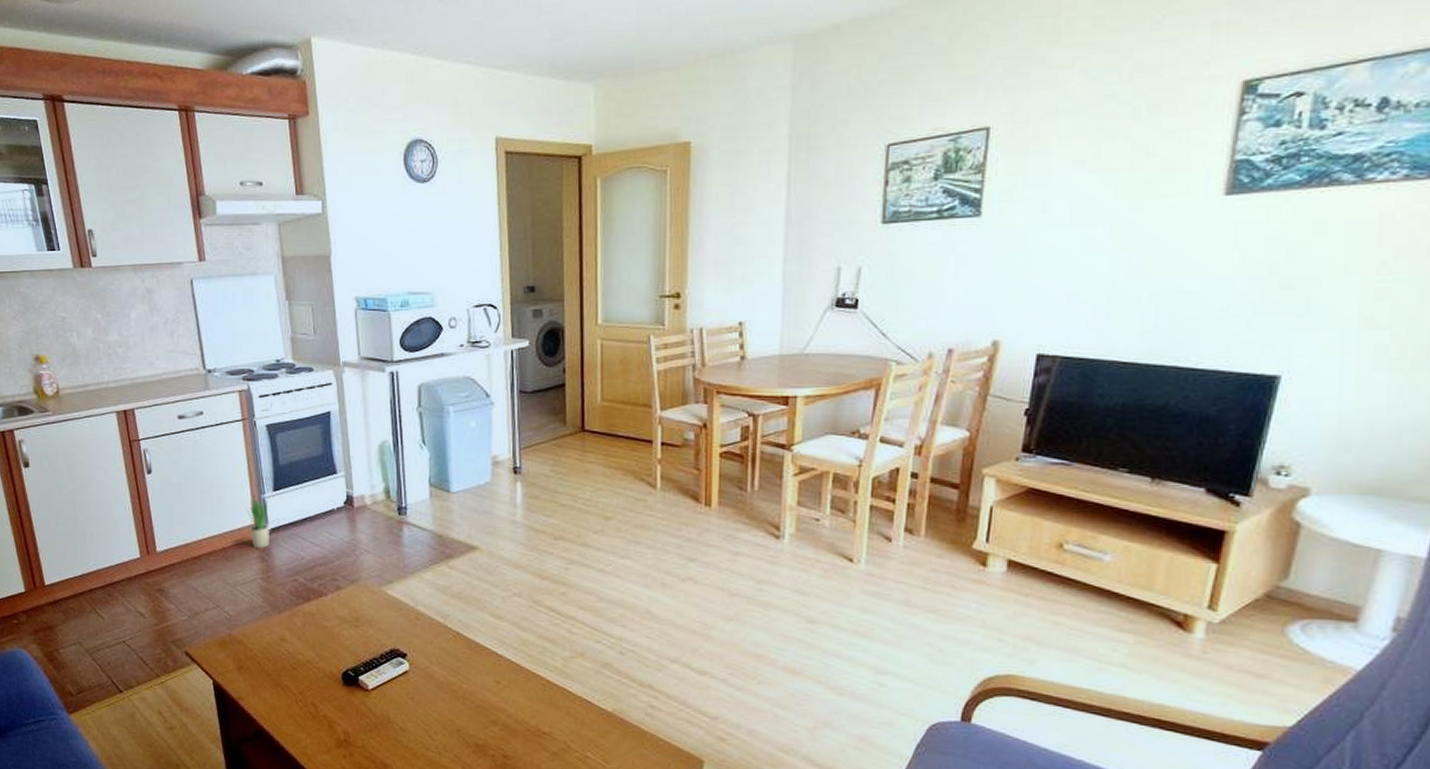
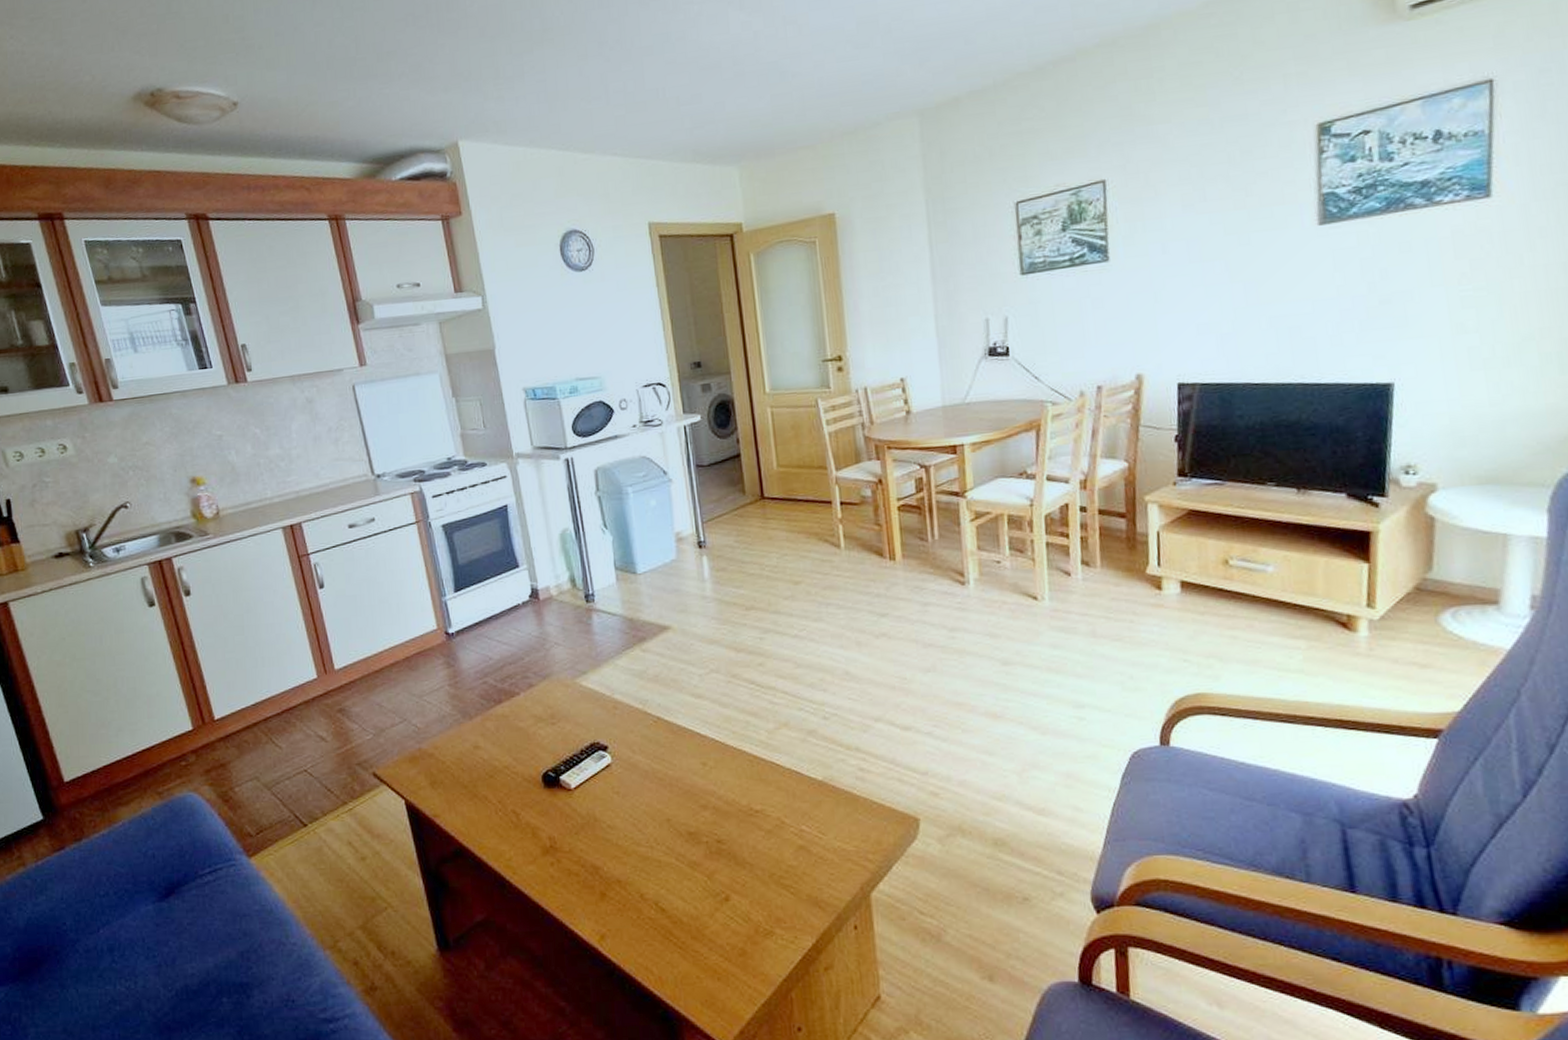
potted plant: present [246,495,269,548] -> none [427,598,454,653]

